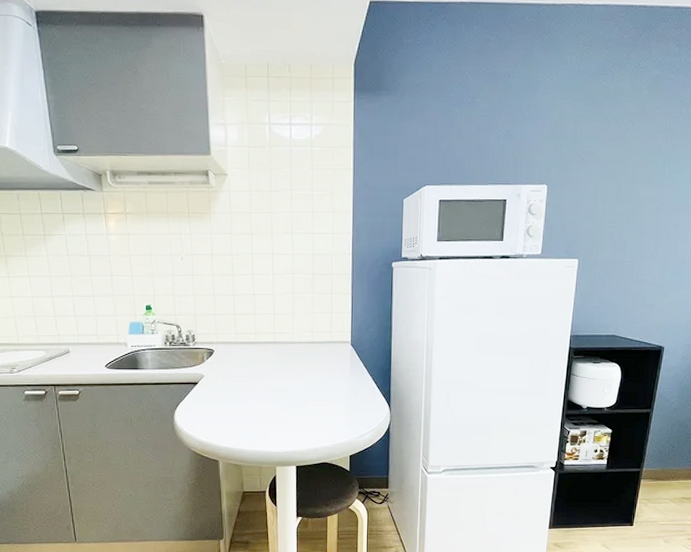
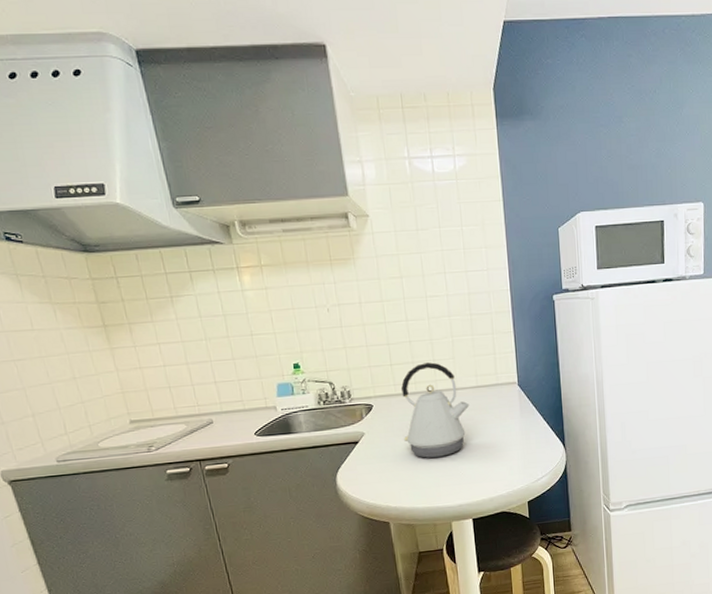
kettle: none [240,315,303,405] -> present [400,362,470,458]

